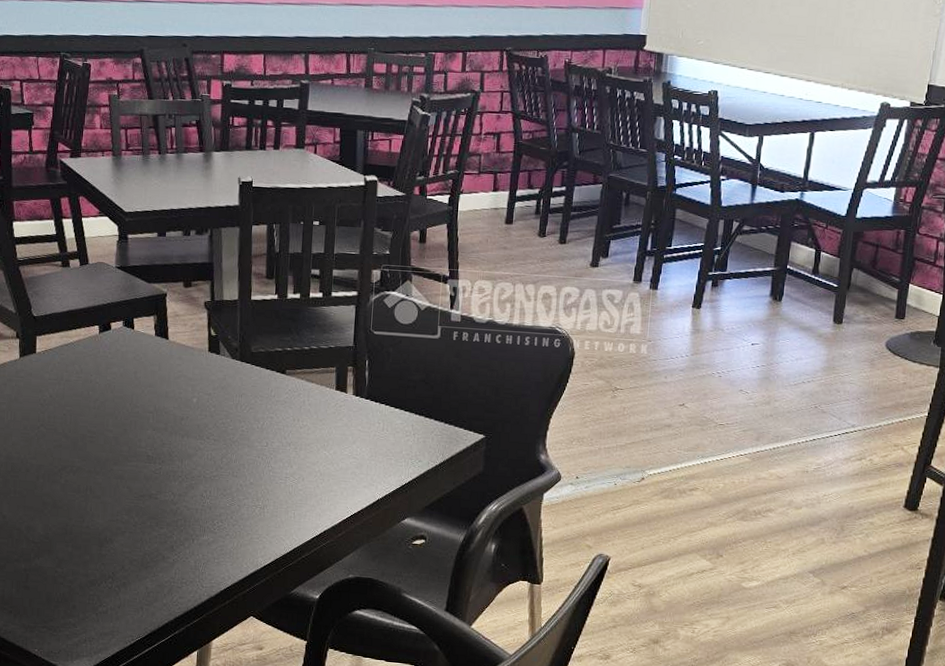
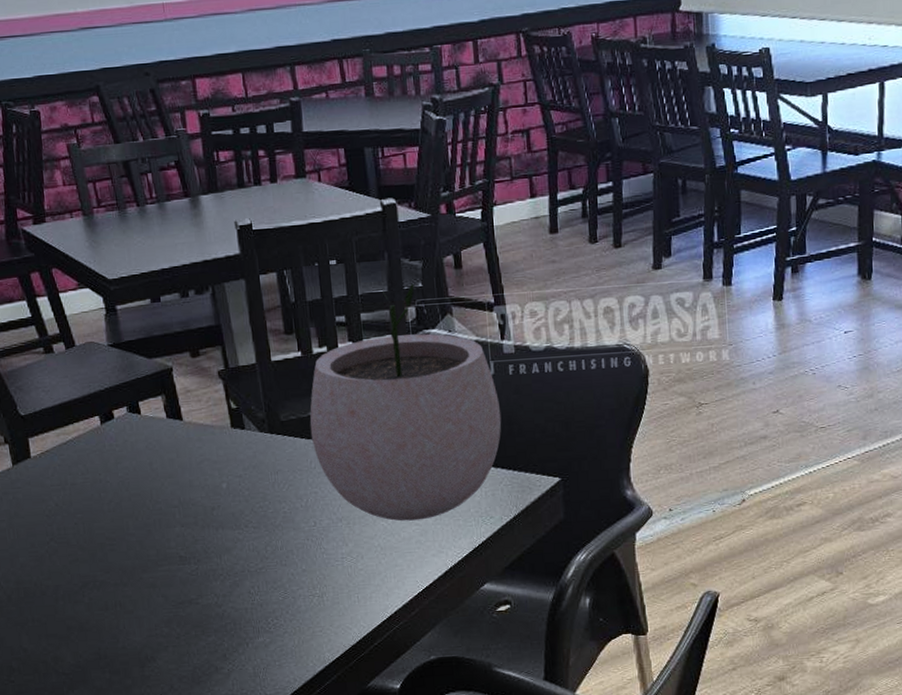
plant pot: none [275,250,442,455] -> present [310,283,502,521]

